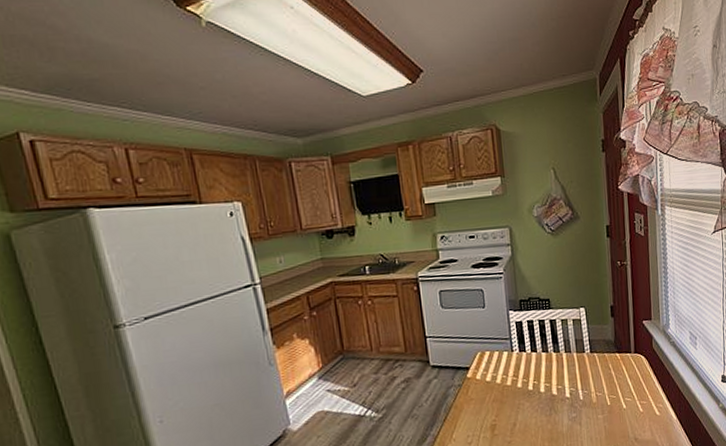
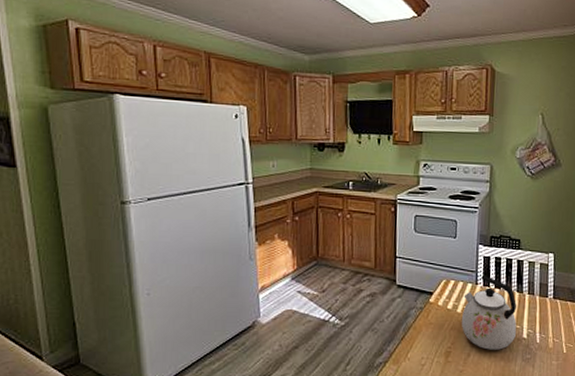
kettle: none [501,340,559,416] -> present [461,275,517,350]

